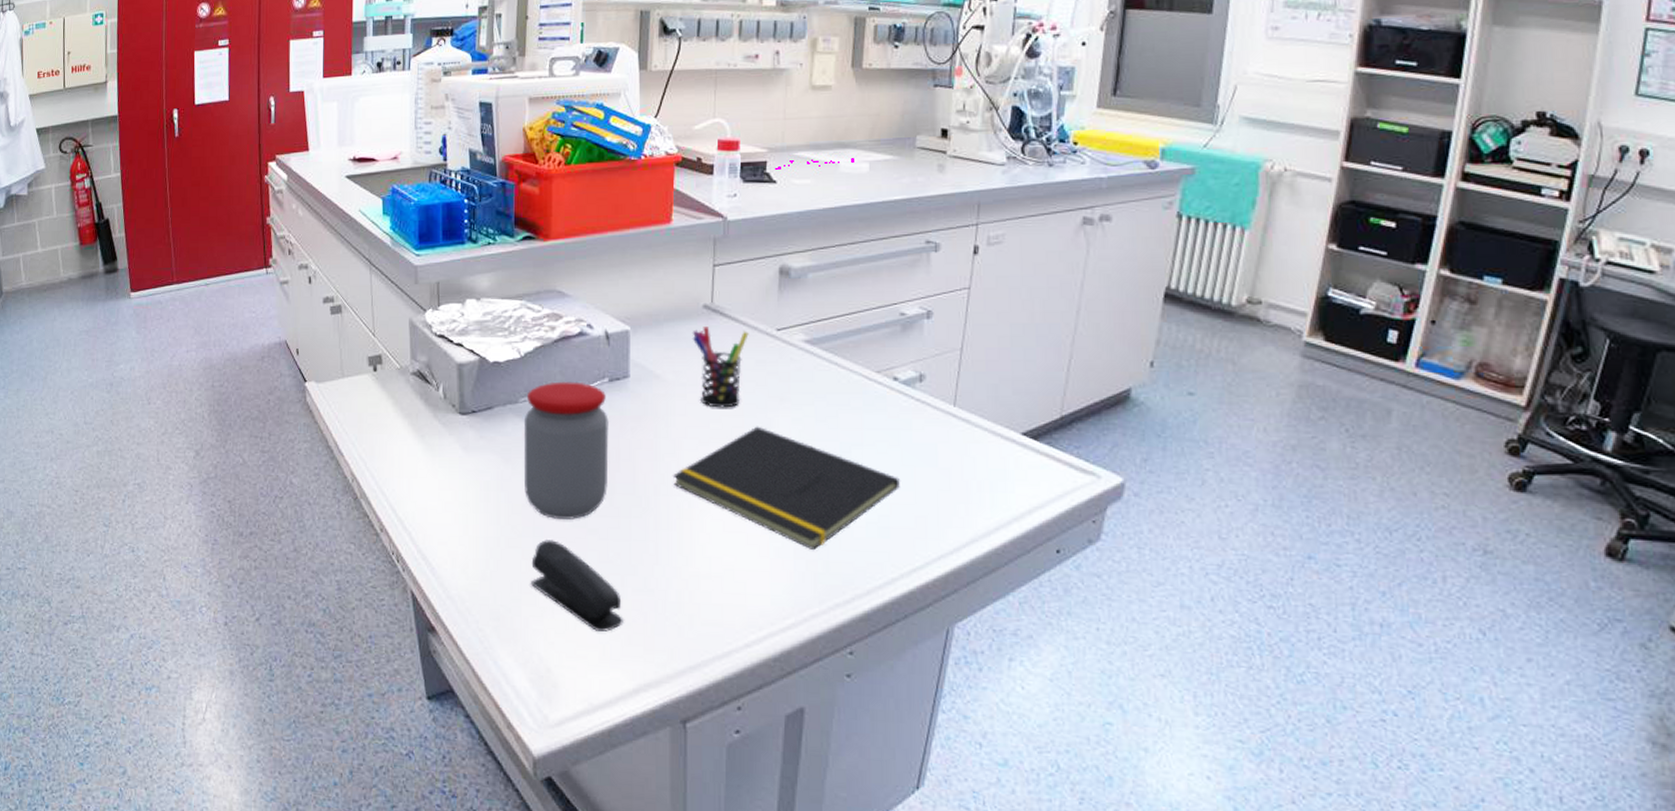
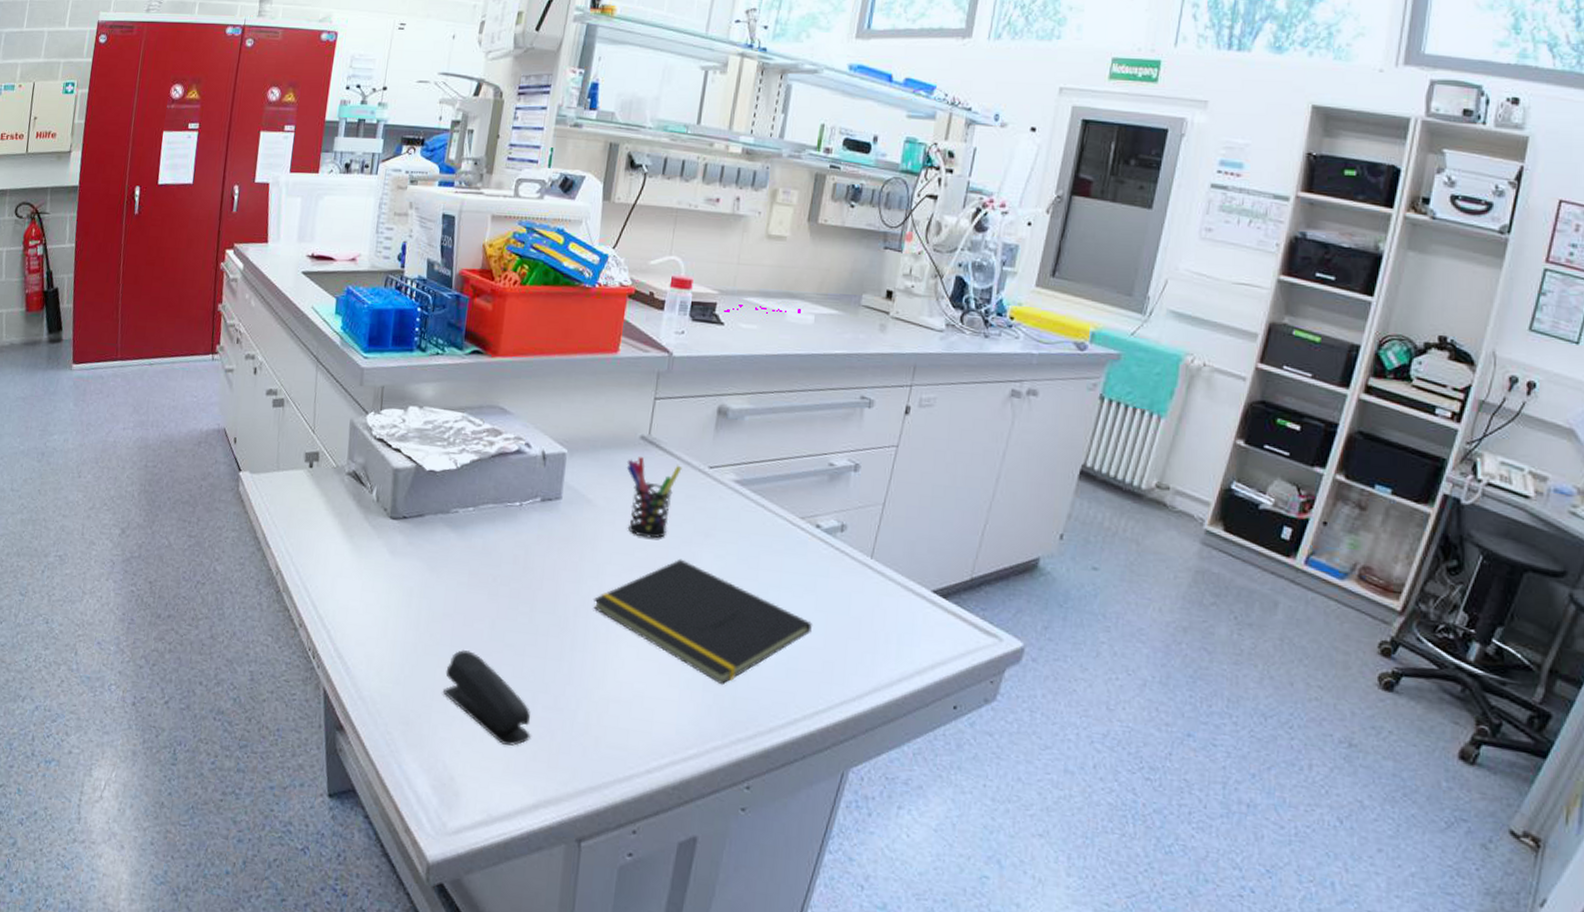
jar: present [523,381,609,520] -> none [446,495,537,633]

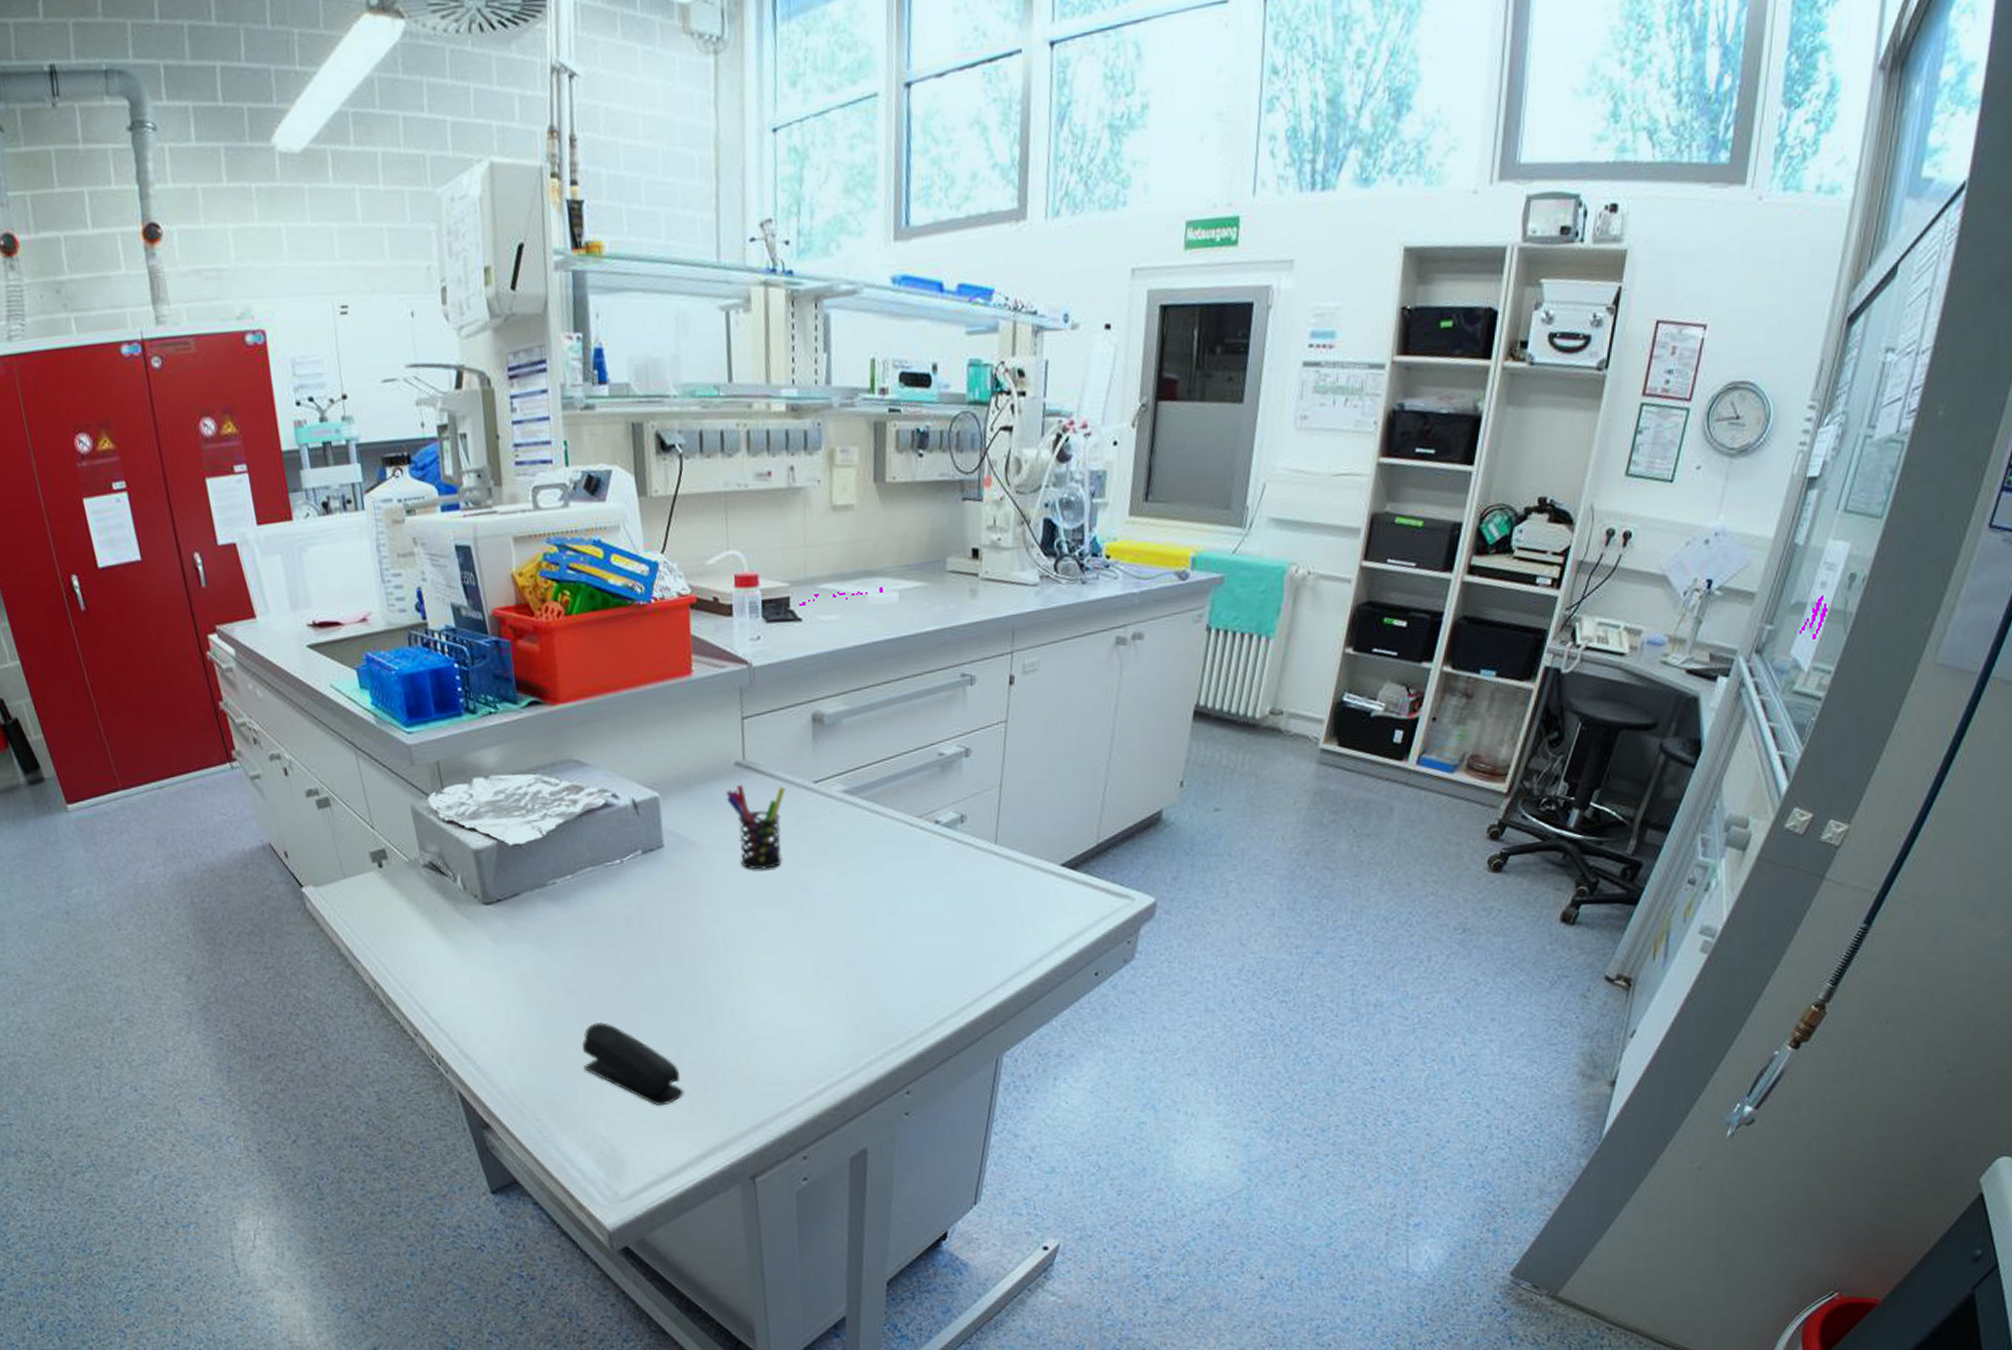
notepad: present [593,559,813,686] -> none [718,884,947,1002]

